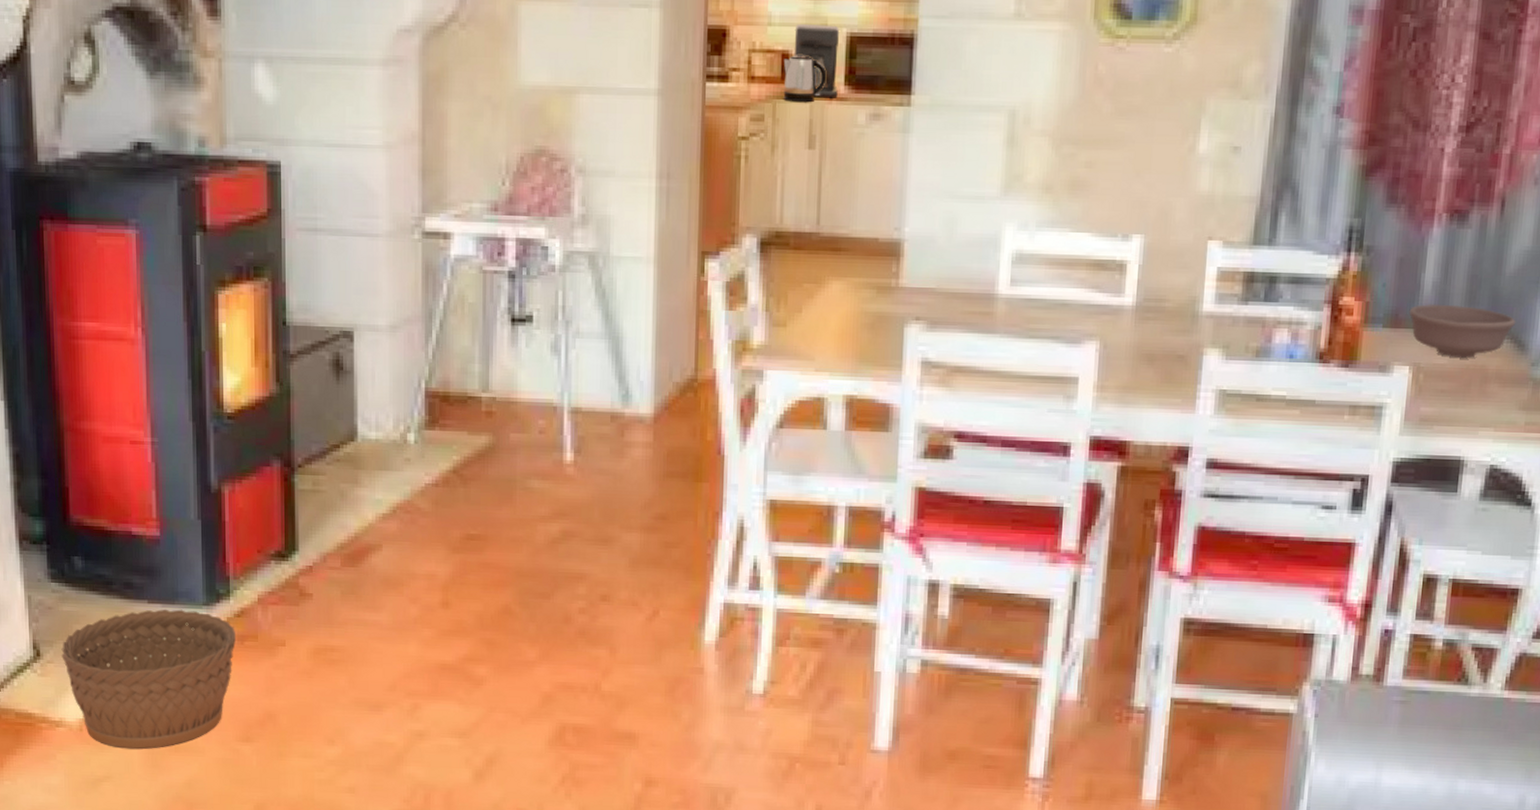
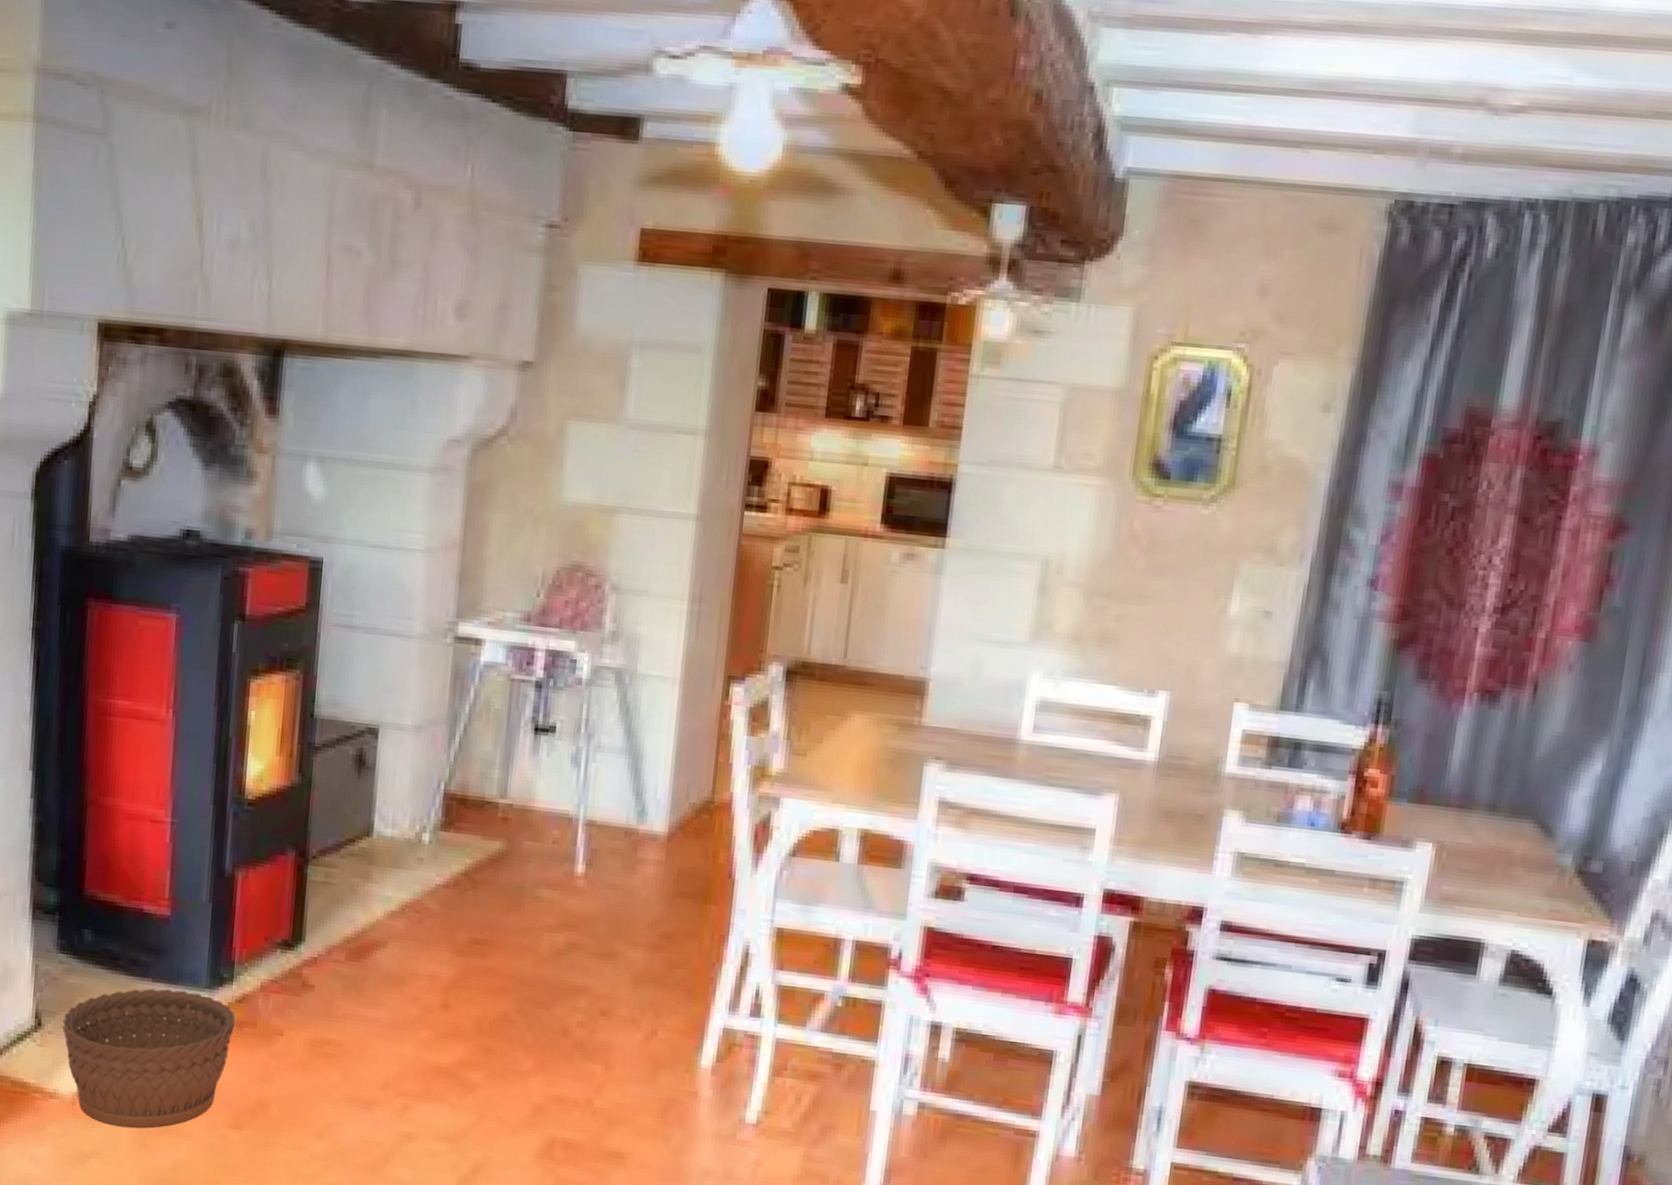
kettle: present [783,55,827,104] -> none [819,491,864,539]
coffee maker: present [794,24,839,98] -> none [833,461,879,536]
bowl: present [1409,304,1516,359] -> none [1434,782,1544,840]

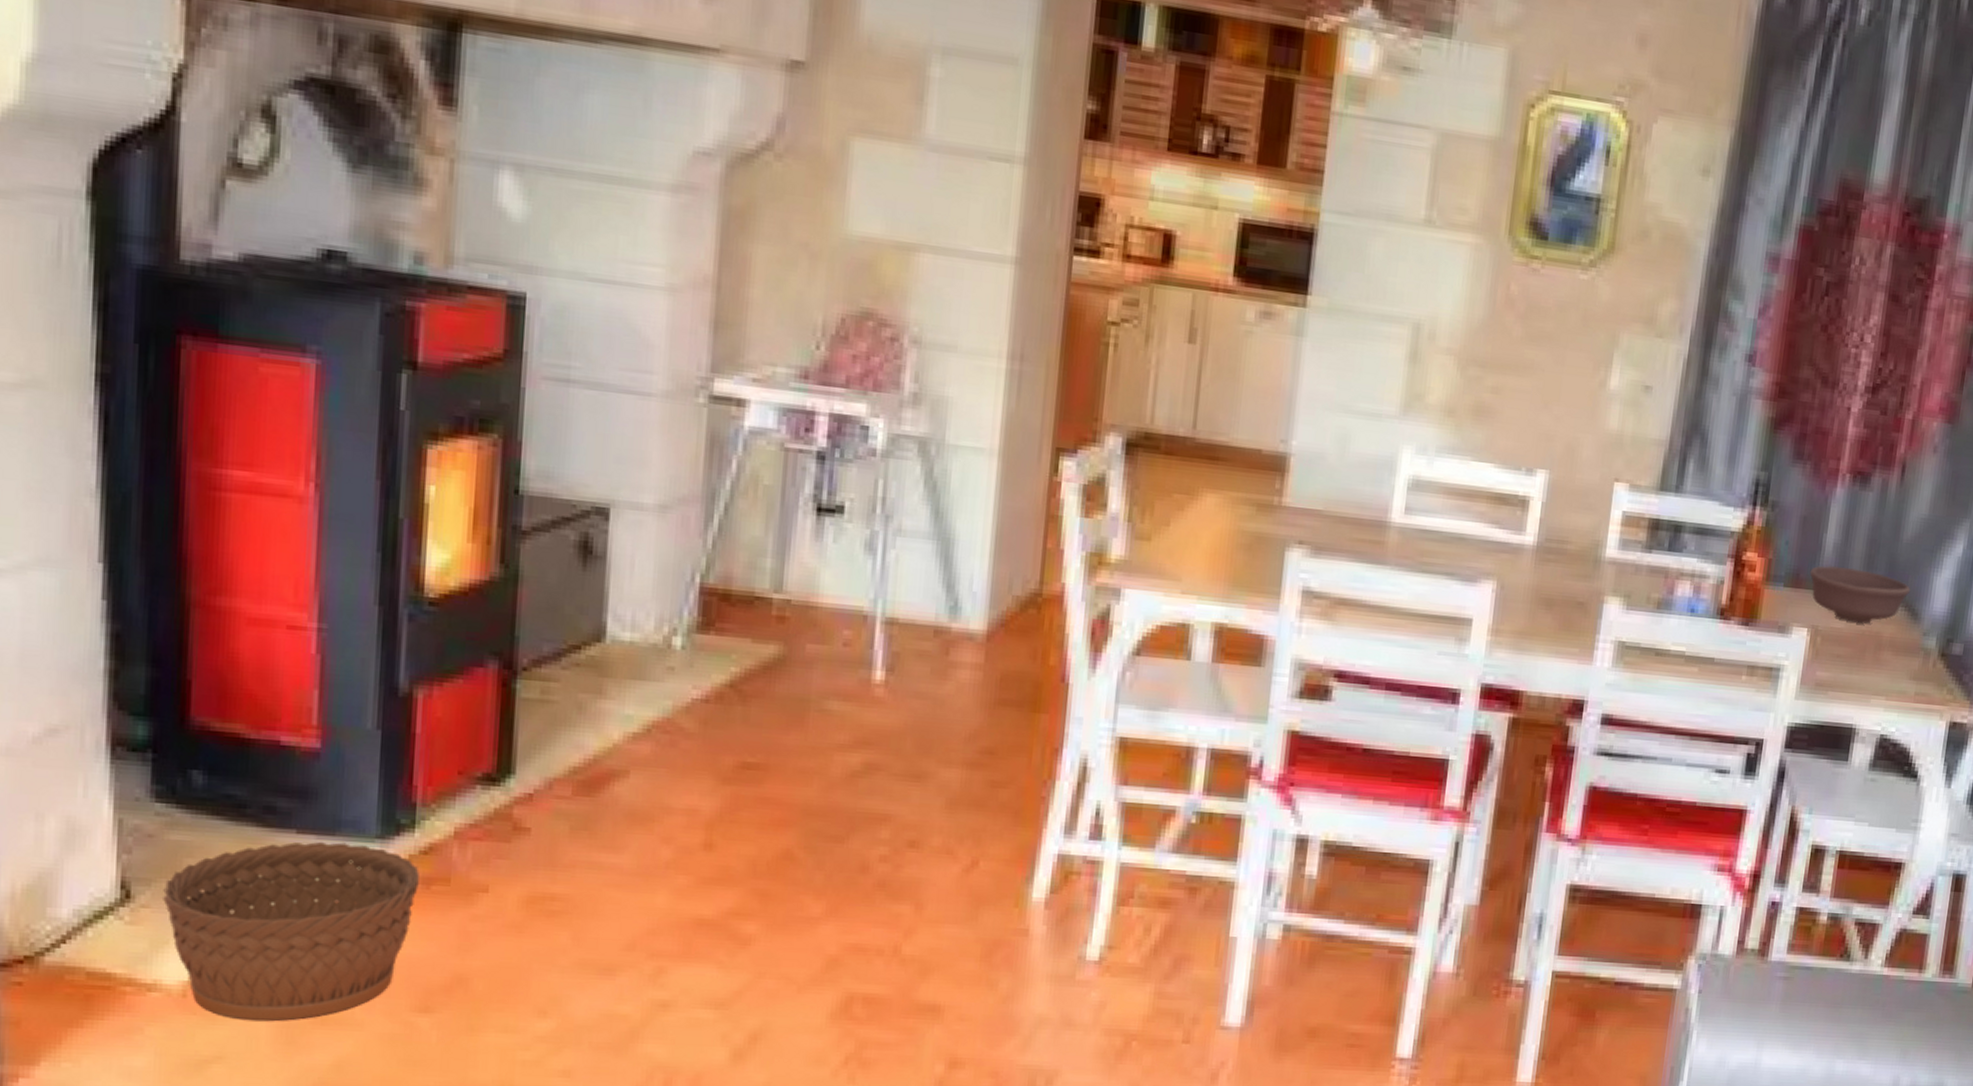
bowl: none [1434,782,1544,840] -> present [1809,566,1911,624]

